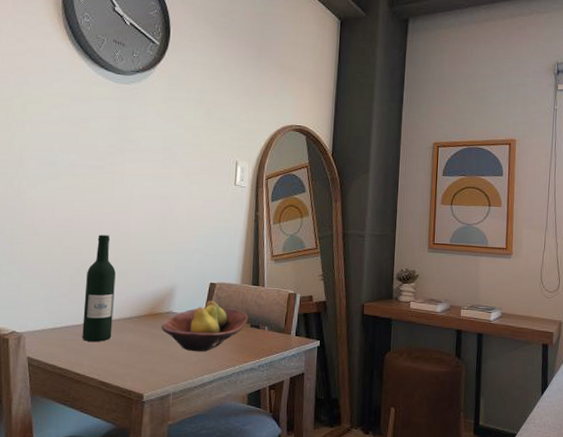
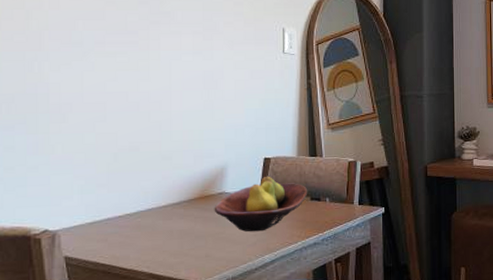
wine bottle: present [82,235,116,342] -> none [125,116,160,233]

